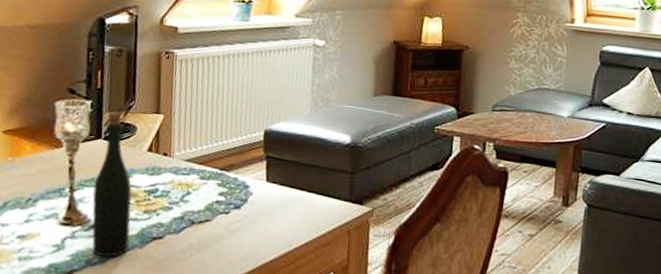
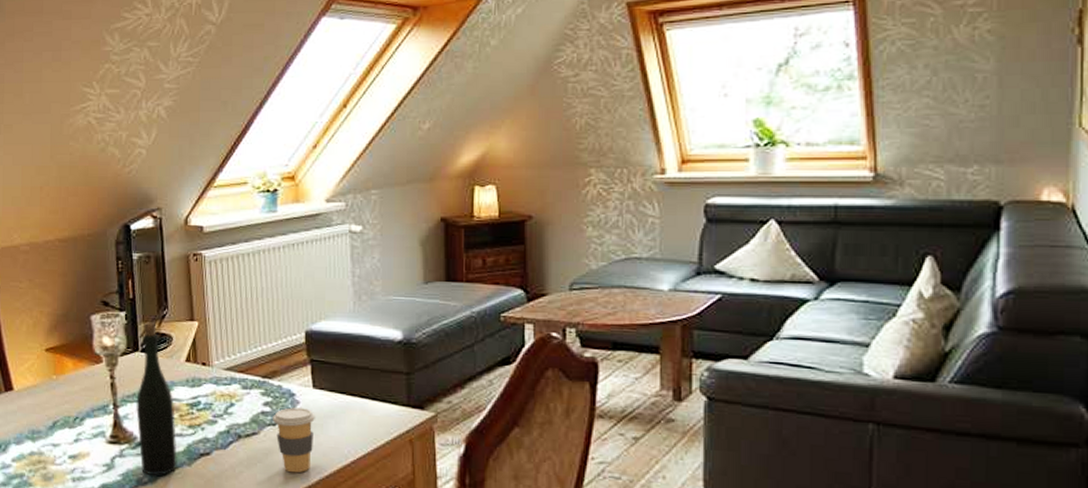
coffee cup: none [226,198,266,258] -> present [273,407,315,473]

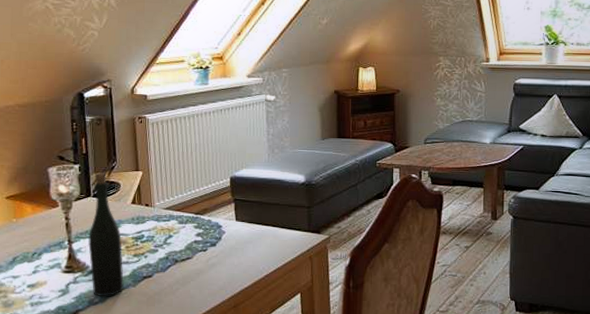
coffee cup: present [273,407,315,473] -> none [204,236,237,287]

